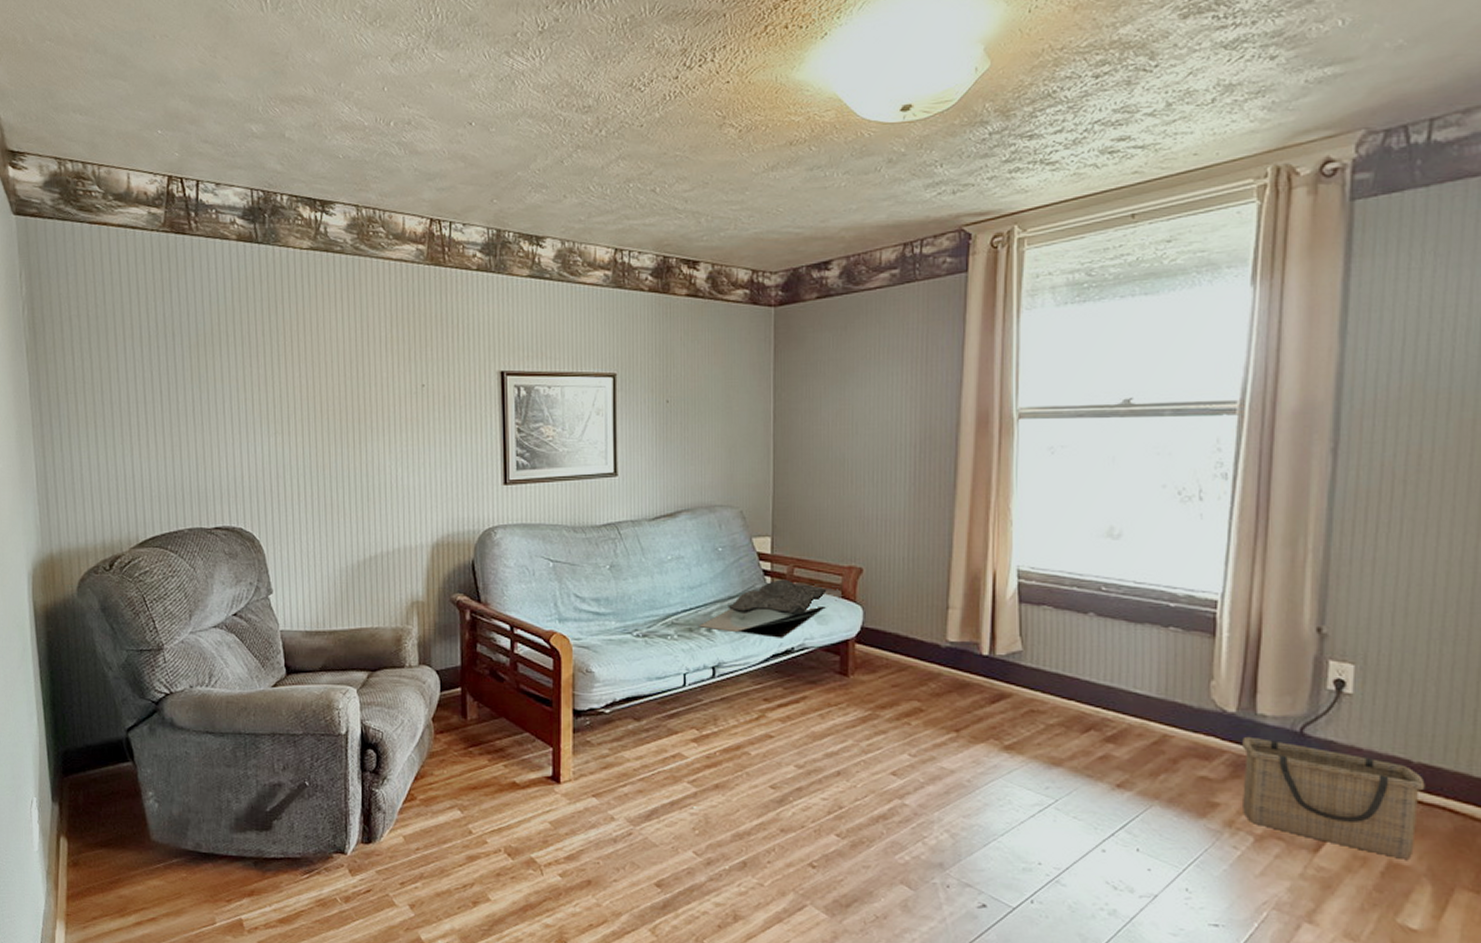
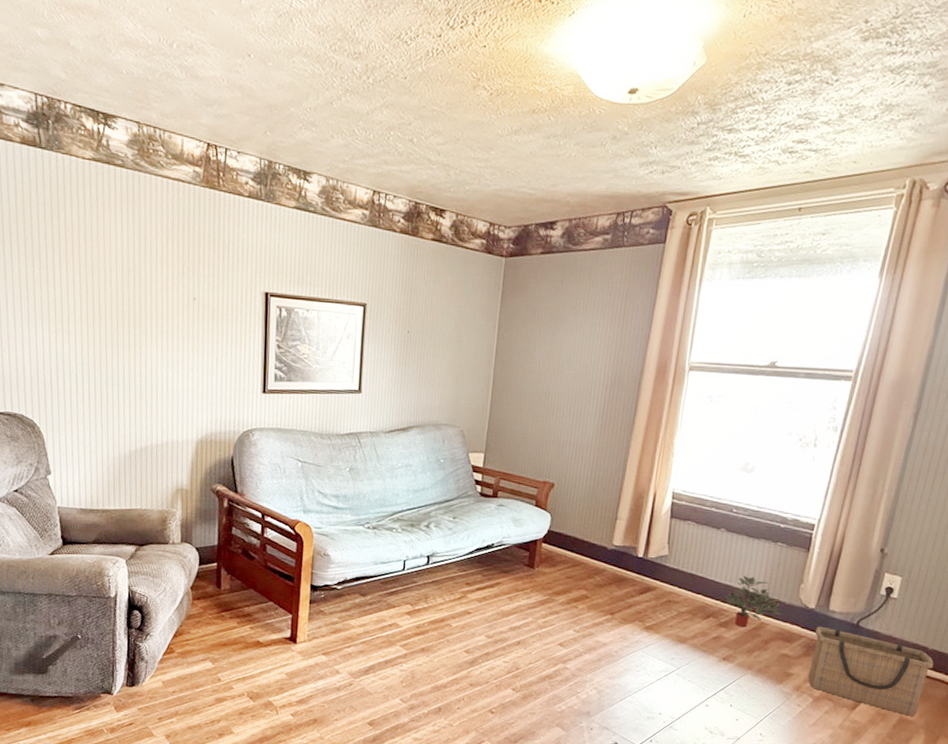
throw blanket: present [699,579,843,638] -> none [419,488,537,536]
potted plant: none [1109,673,1191,742] -> present [725,576,782,628]

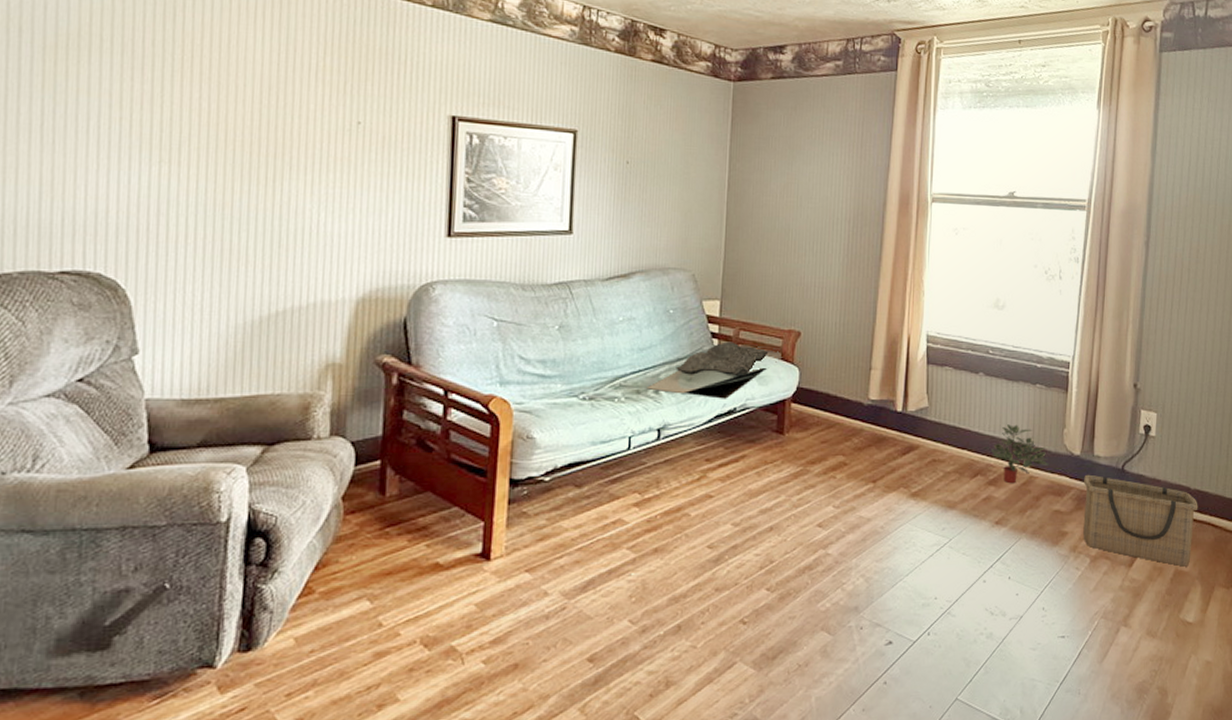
throw blanket: none [419,488,537,536] -> present [646,341,783,399]

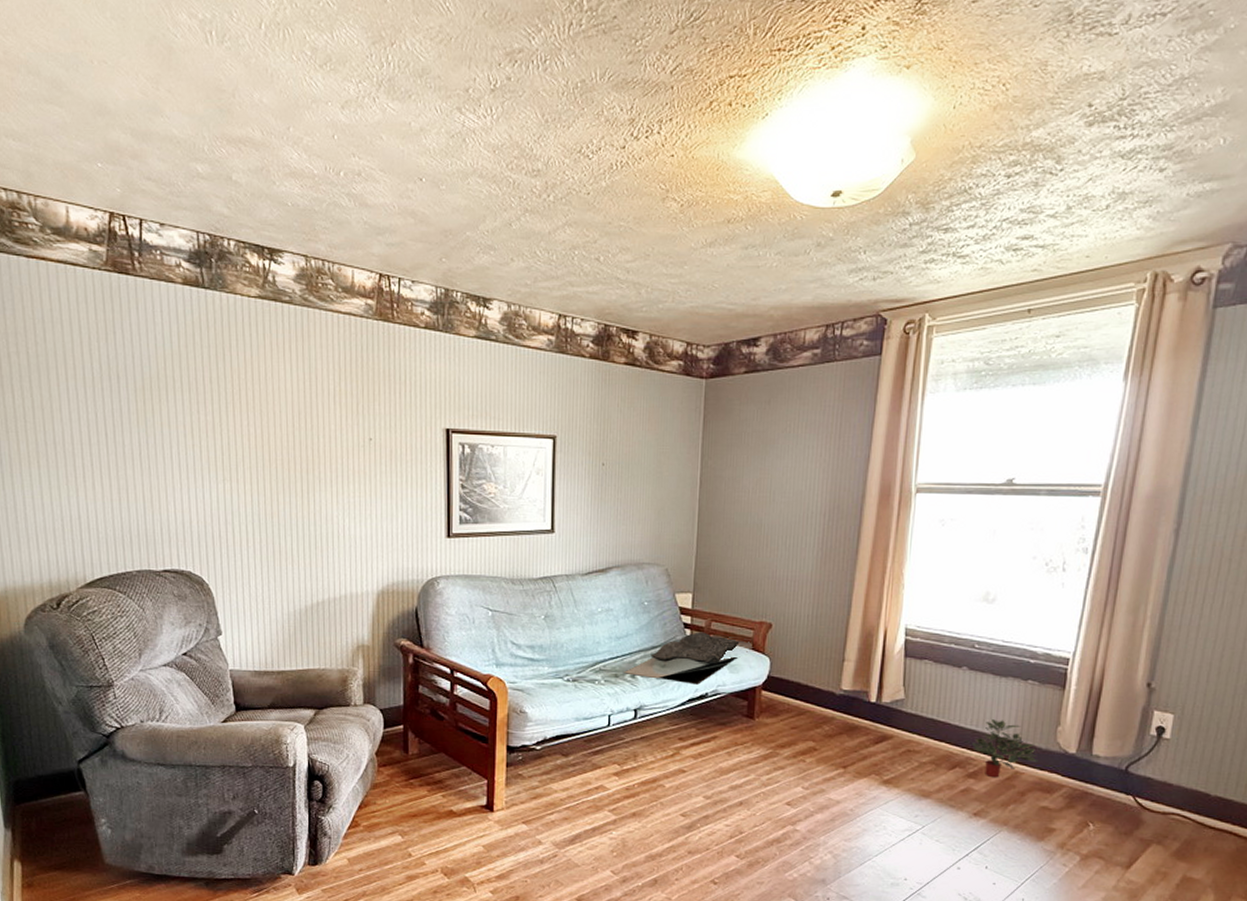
basket: present [1083,474,1198,567] -> none [1073,773,1219,874]

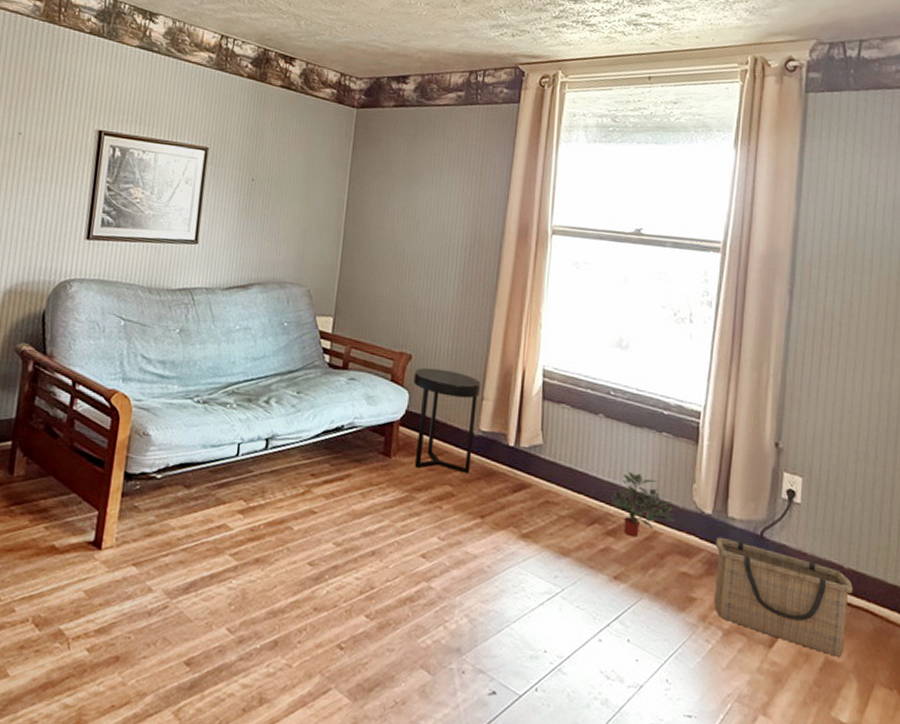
throw blanket: present [624,632,753,685] -> none [258,358,393,416]
side table: none [774,634,842,730] -> present [413,367,481,474]
basket: none [1073,773,1219,874] -> present [714,536,853,657]

